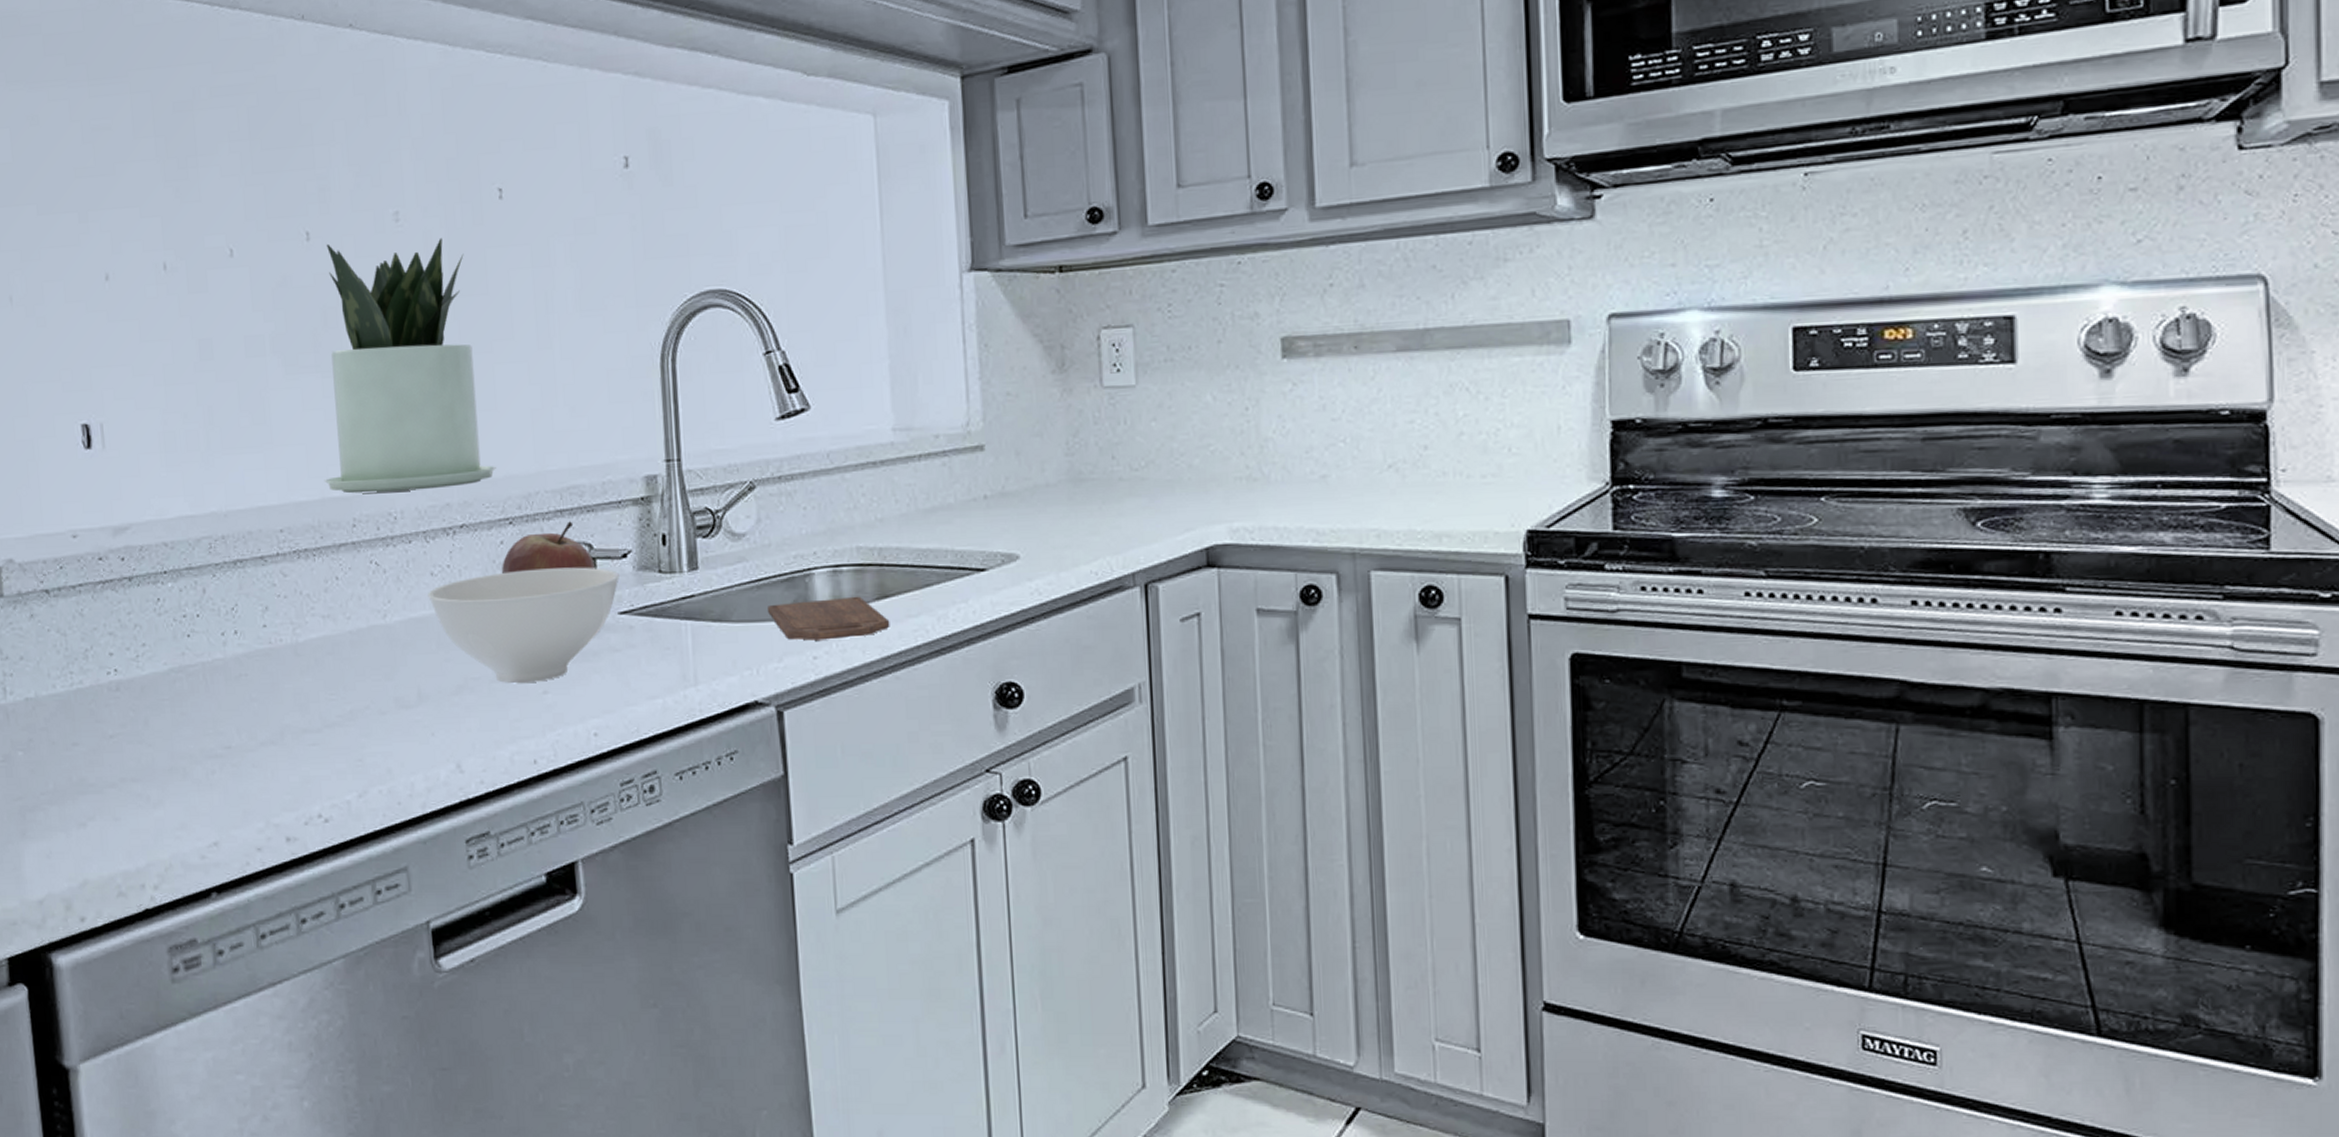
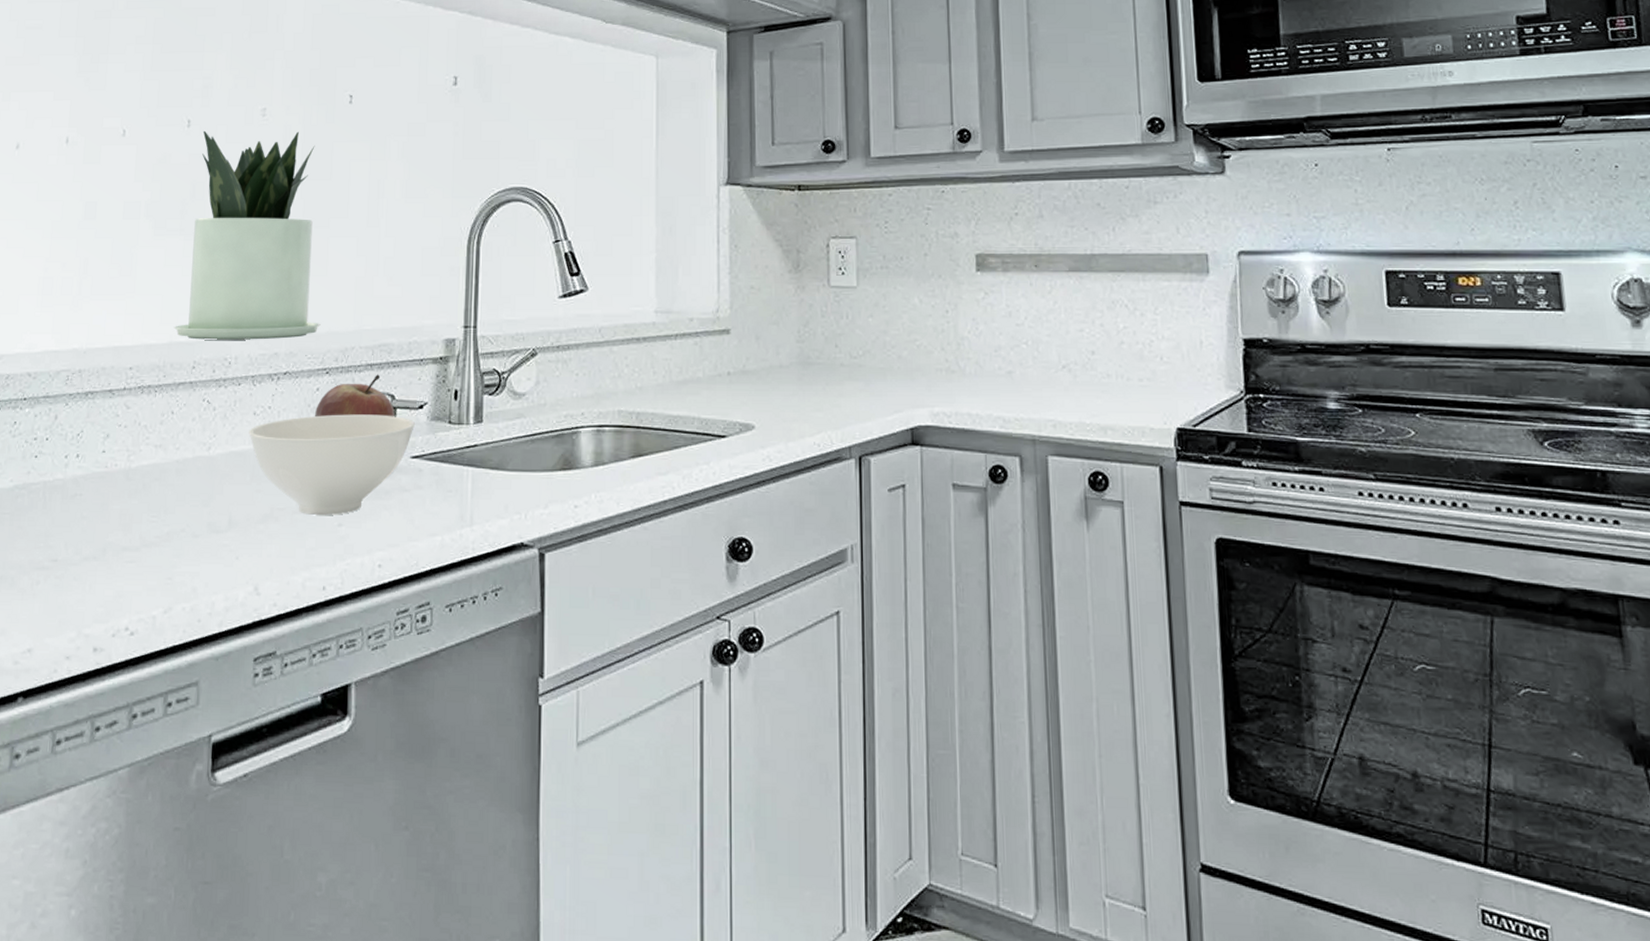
cutting board: present [768,596,890,641] -> none [539,453,642,491]

